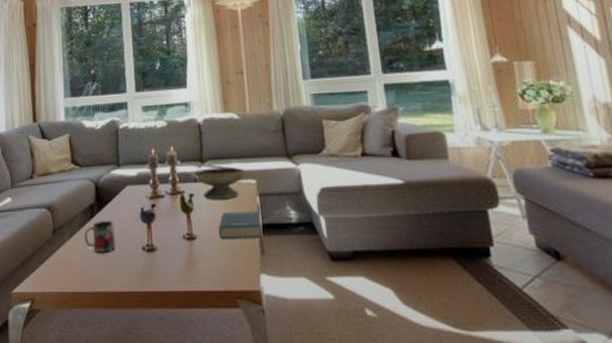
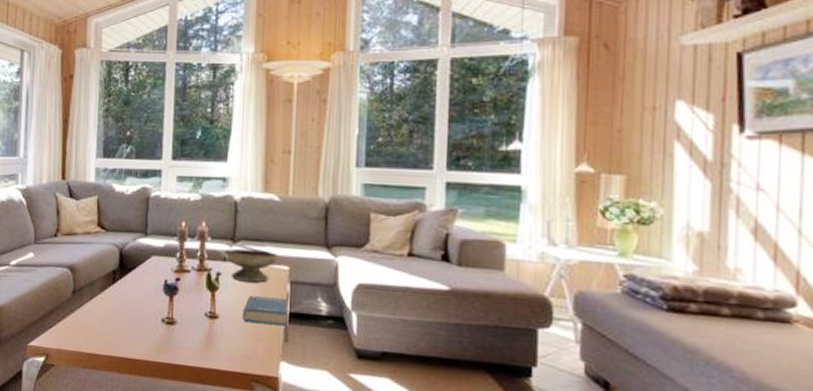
mug: present [84,221,116,252] -> none [104,288,136,319]

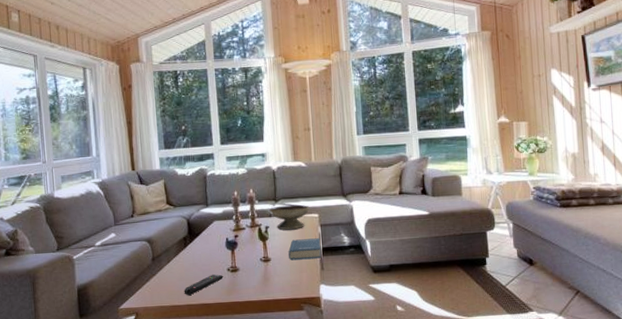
remote control: none [105,323,156,344] -> present [184,274,223,295]

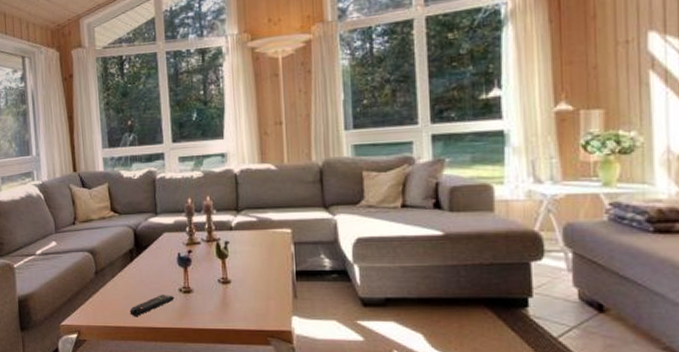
decorative bowl: present [269,204,310,230] -> none [230,216,280,247]
book: present [288,238,322,261] -> none [253,259,295,284]

